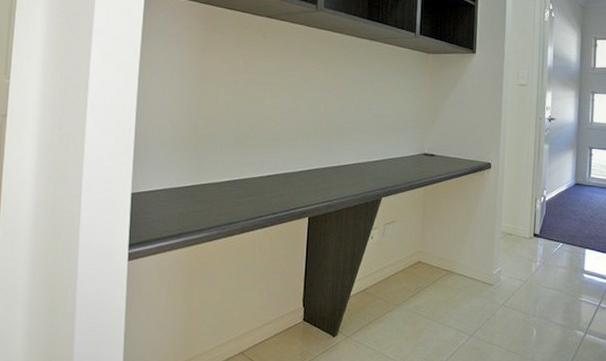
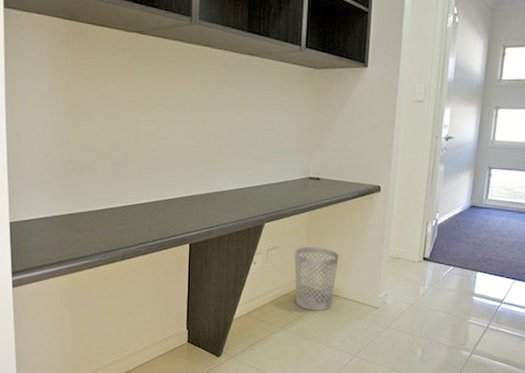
wastebasket: none [410,221,453,288] -> present [294,246,339,311]

